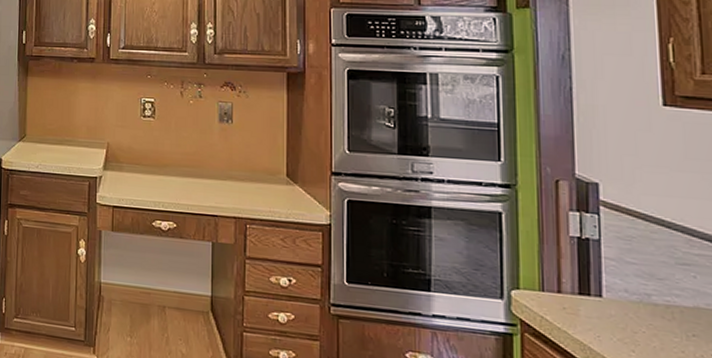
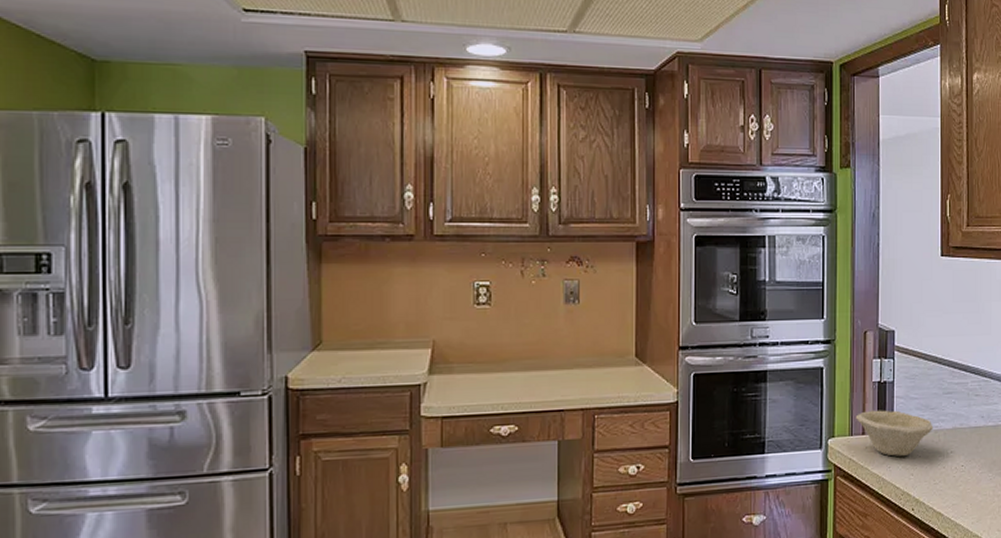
bowl: none [547,267,663,328] -> present [855,410,933,456]

